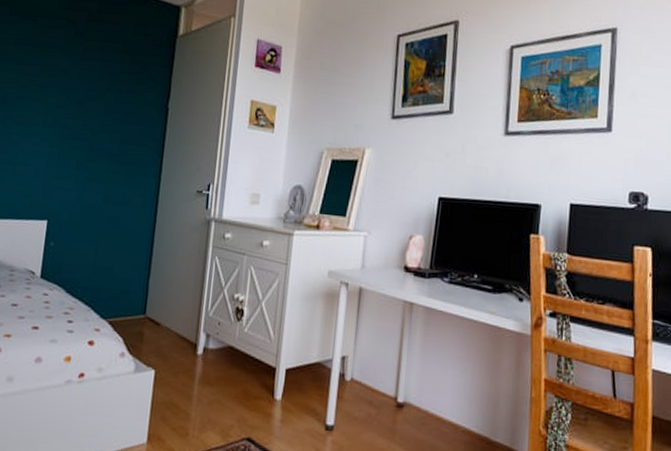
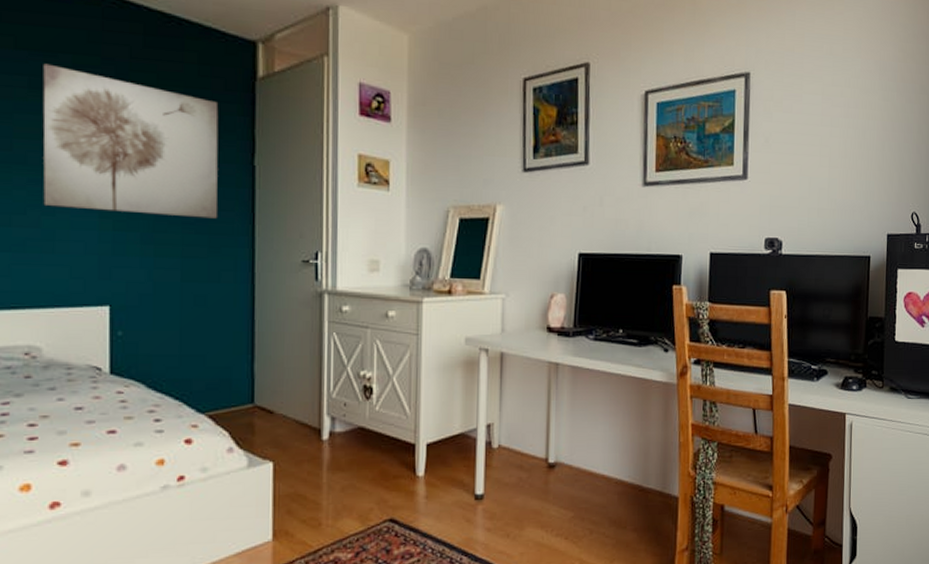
wall art: none [12,25,147,152] -> present [42,63,219,219]

